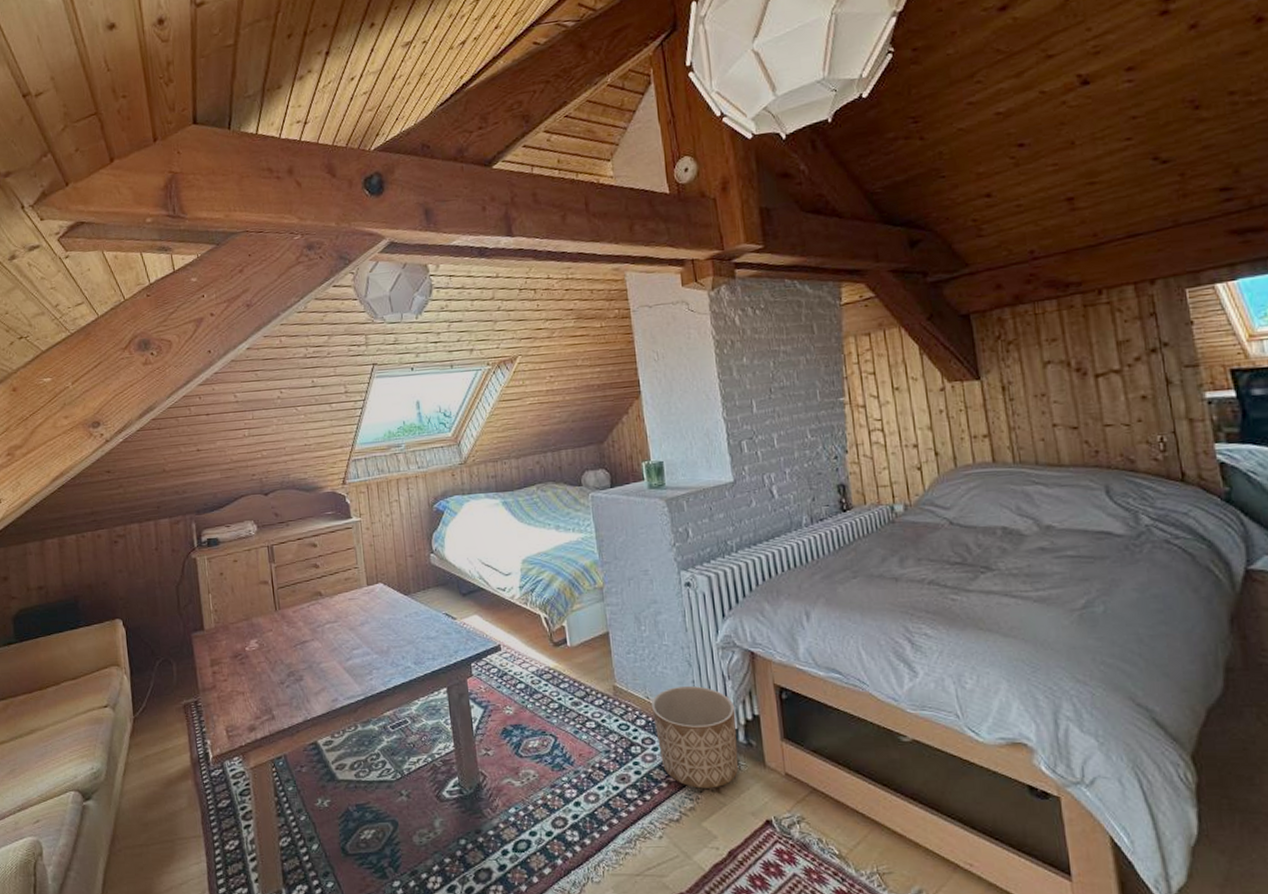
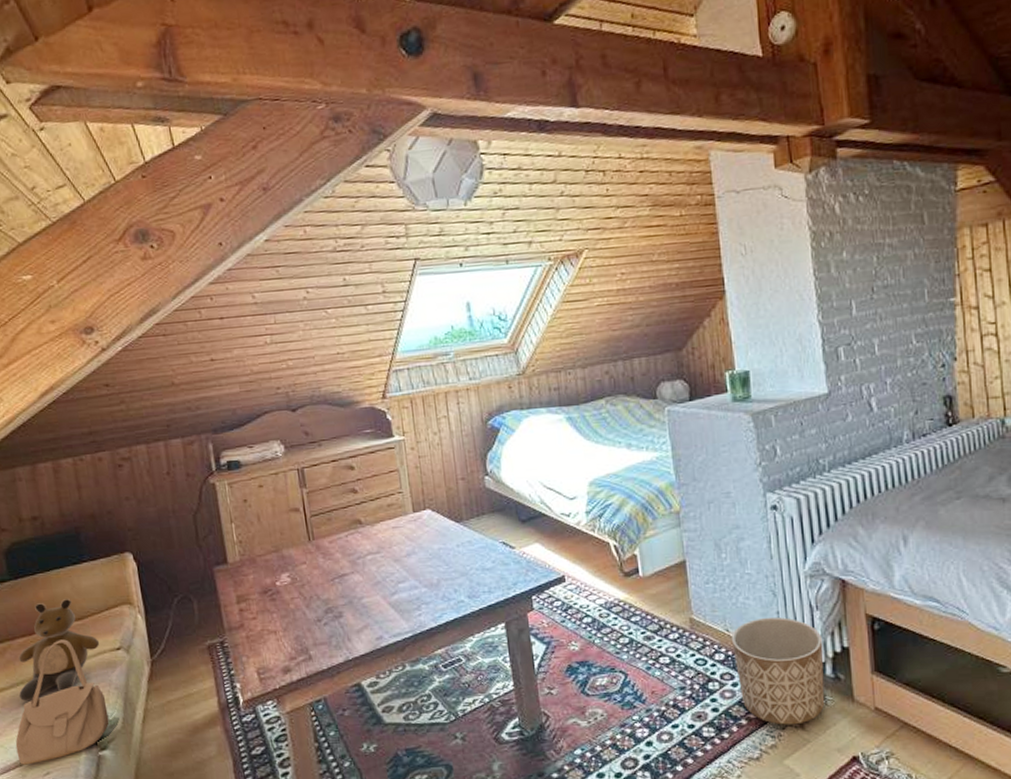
handbag: none [11,697,94,813] -> present [15,639,110,765]
bear: none [17,659,90,754] -> present [18,598,100,702]

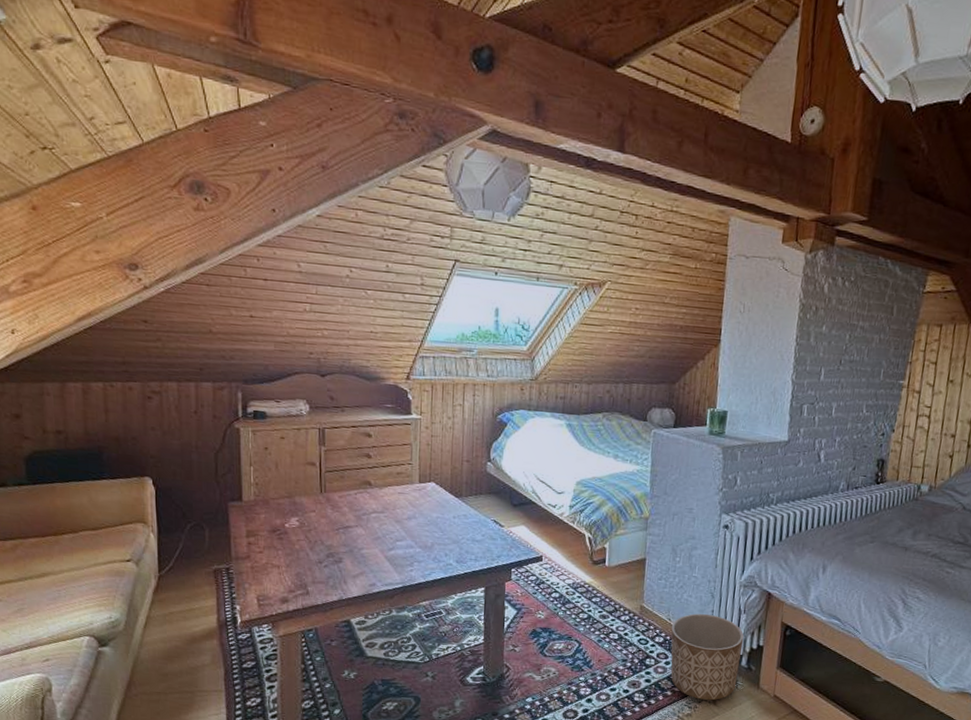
handbag: present [15,639,110,765] -> none [18,545,112,651]
bear: present [18,598,100,702] -> none [27,508,111,595]

